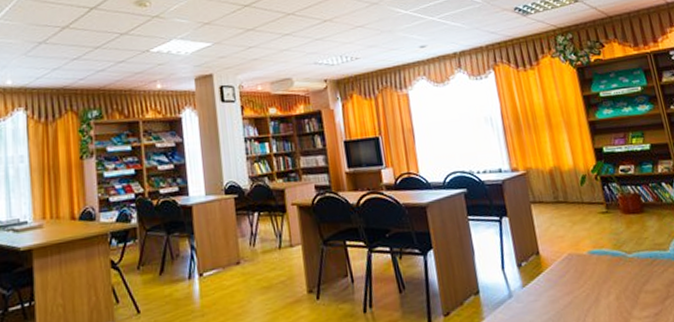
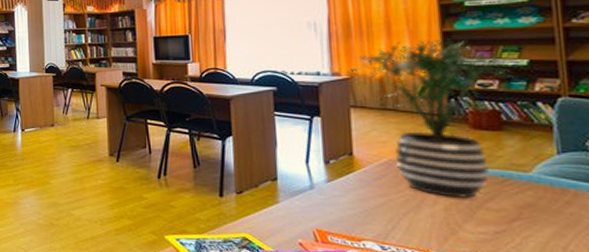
potted plant: none [523,127,652,286] -> present [347,38,529,198]

